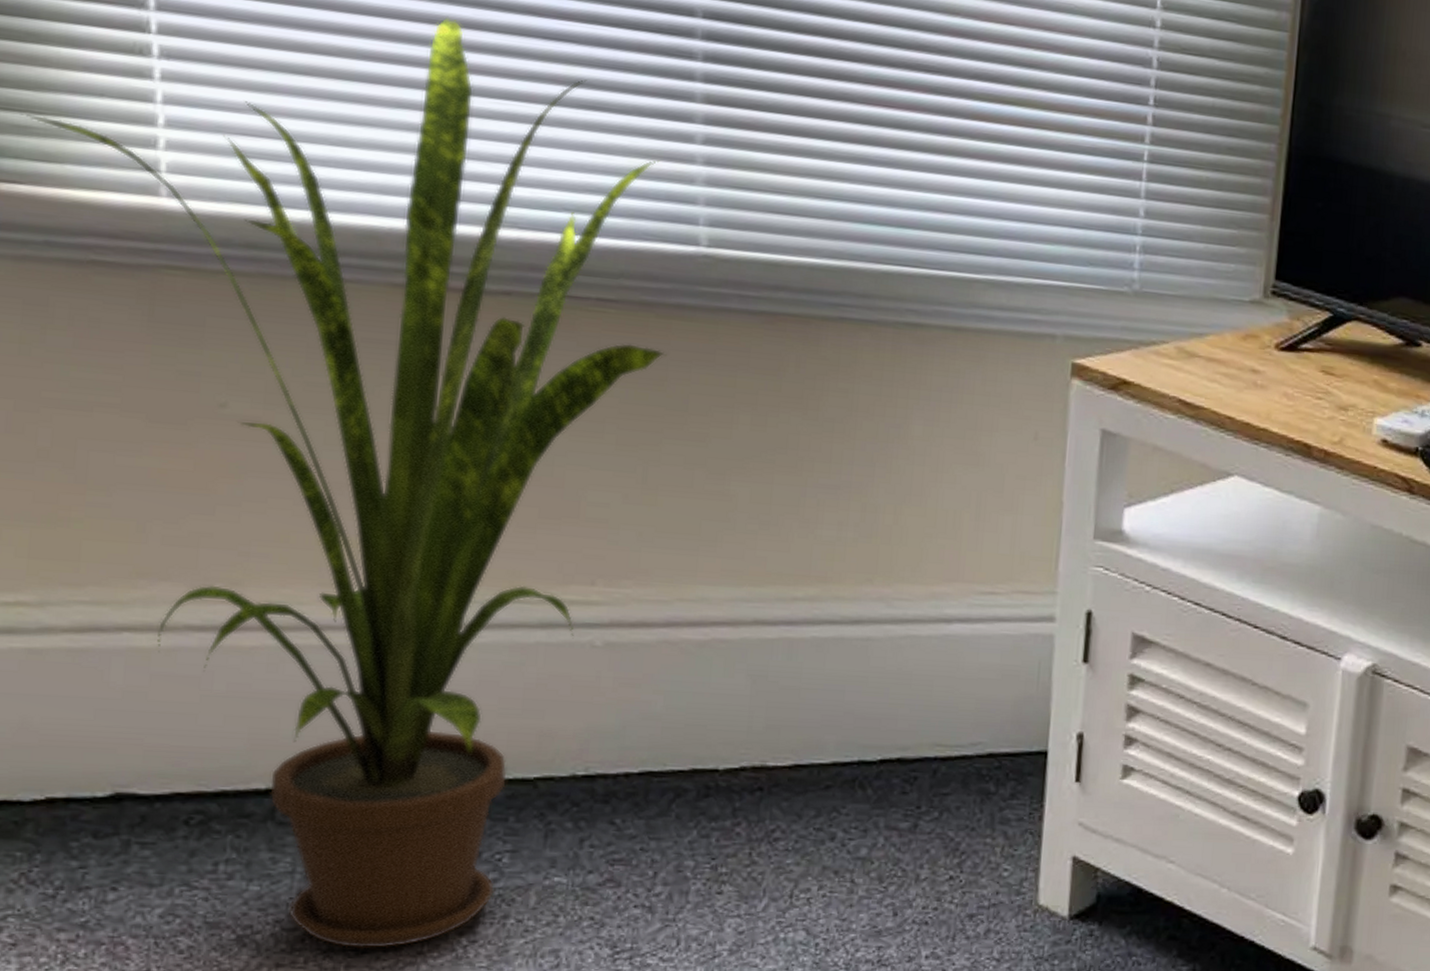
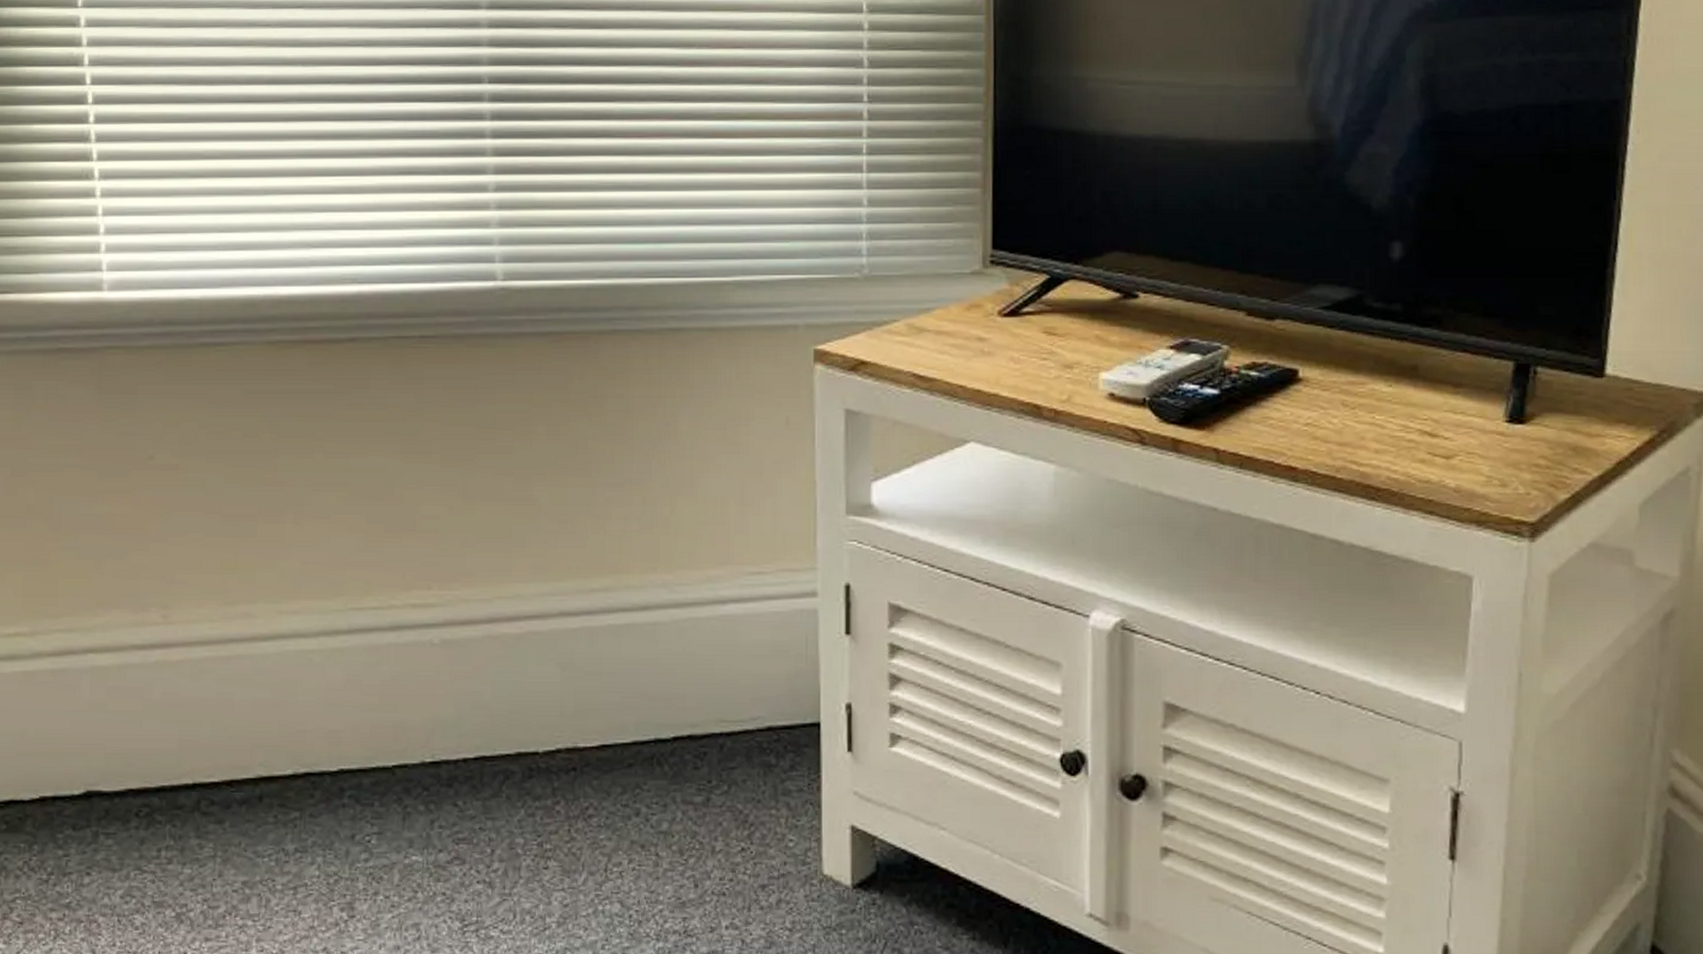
house plant: present [21,16,667,949] -> none [10,113,476,925]

